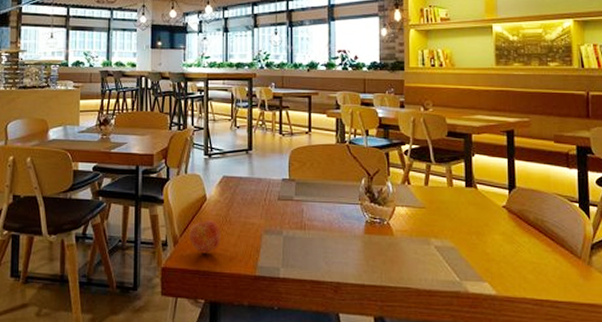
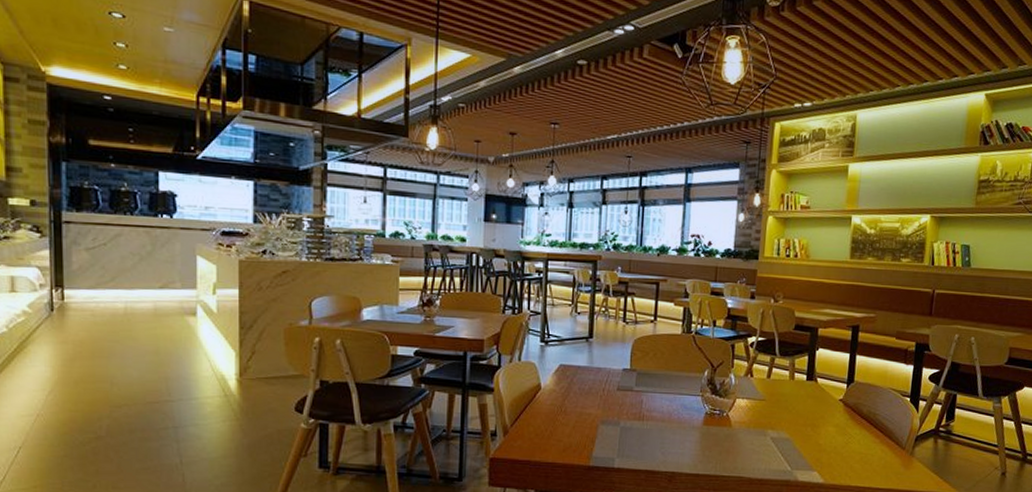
apple: present [189,217,221,254] -> none [520,407,555,444]

